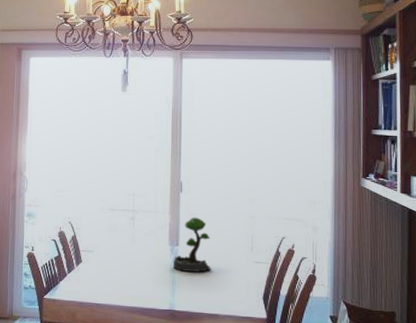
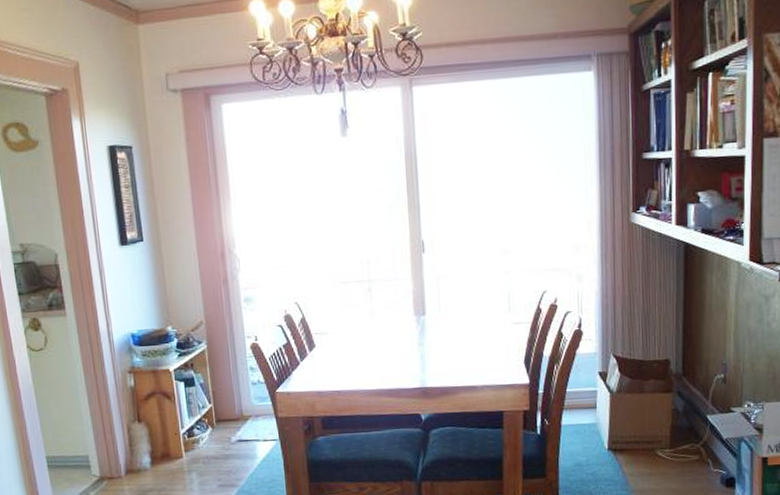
plant: present [173,217,211,272] -> none [420,280,464,344]

